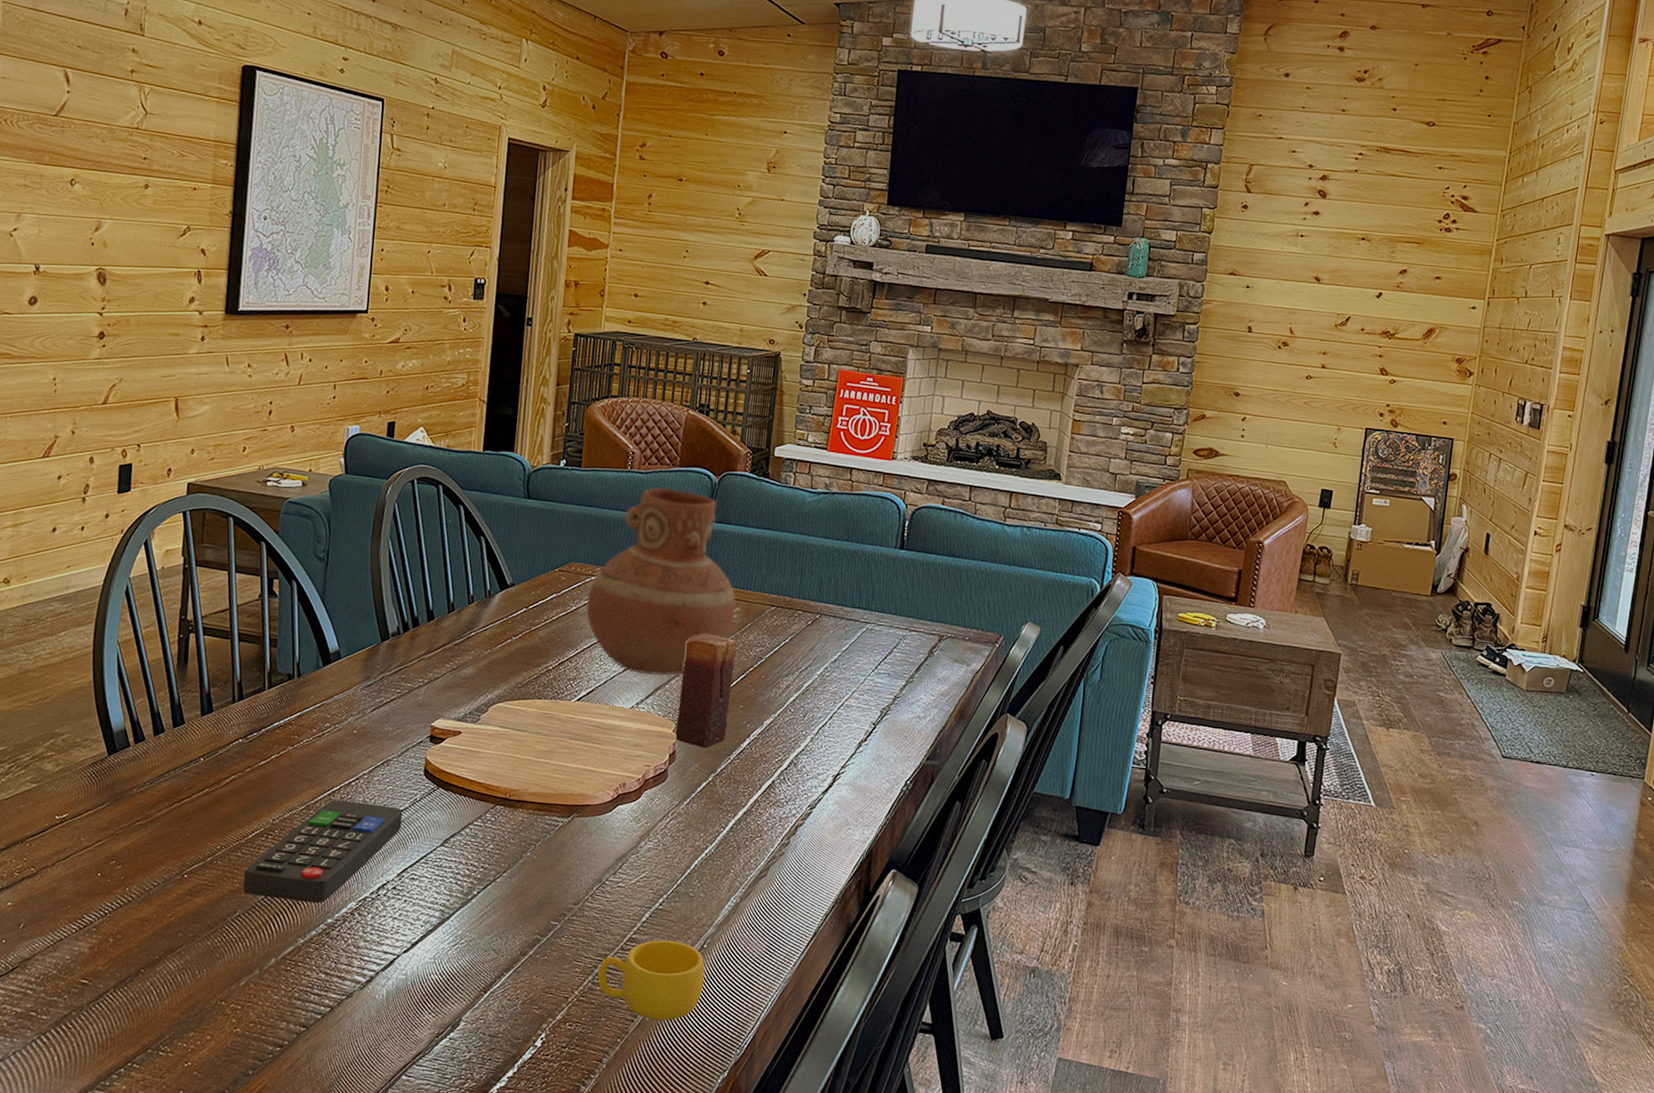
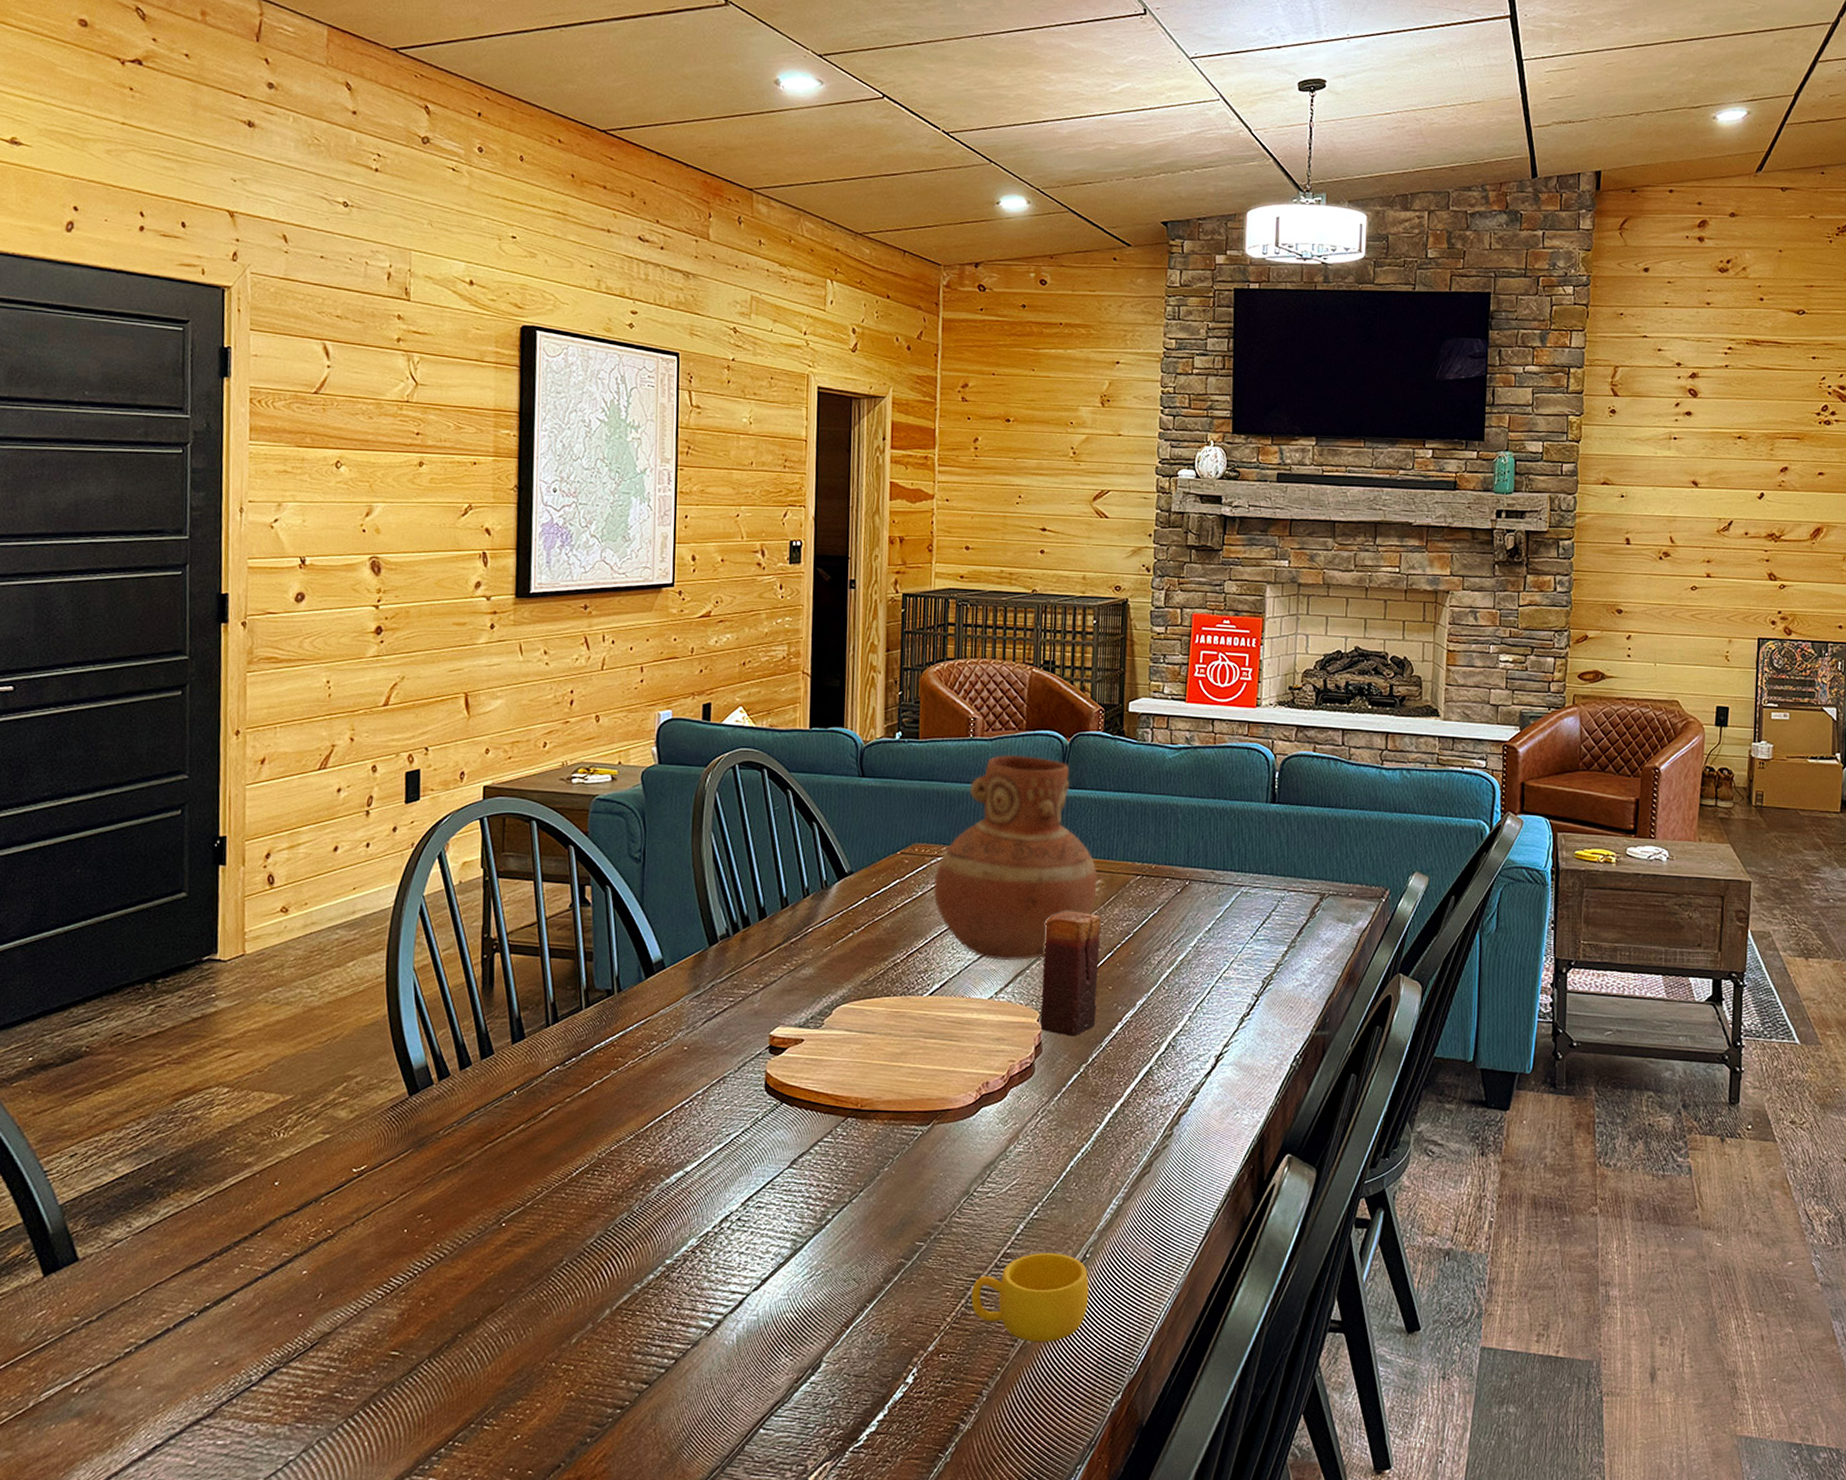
remote control: present [243,800,403,904] -> none [568,1126,744,1244]

